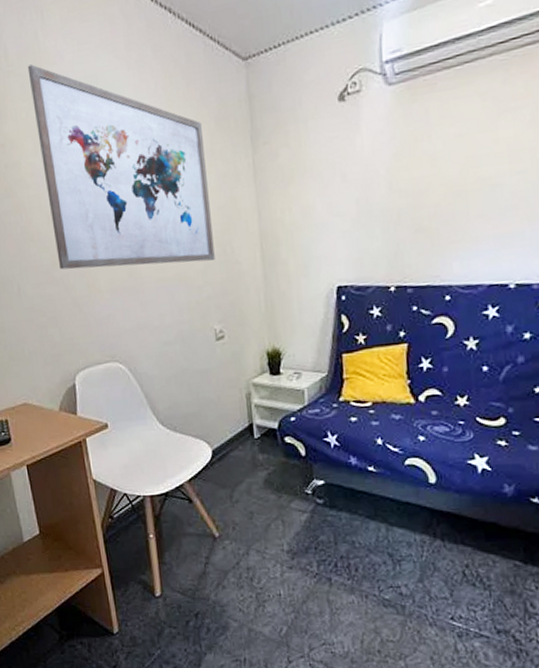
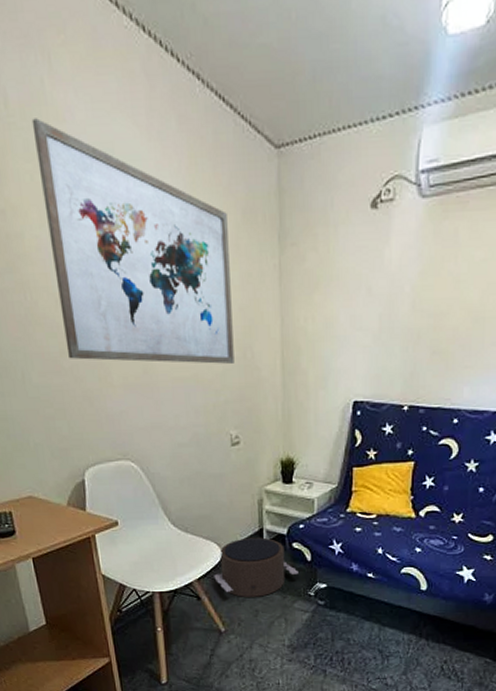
pouf: none [205,433,293,498] -> present [214,537,298,597]

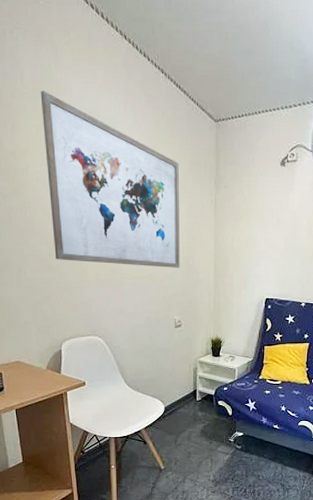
pouf: present [214,537,298,597] -> none [158,396,222,442]

